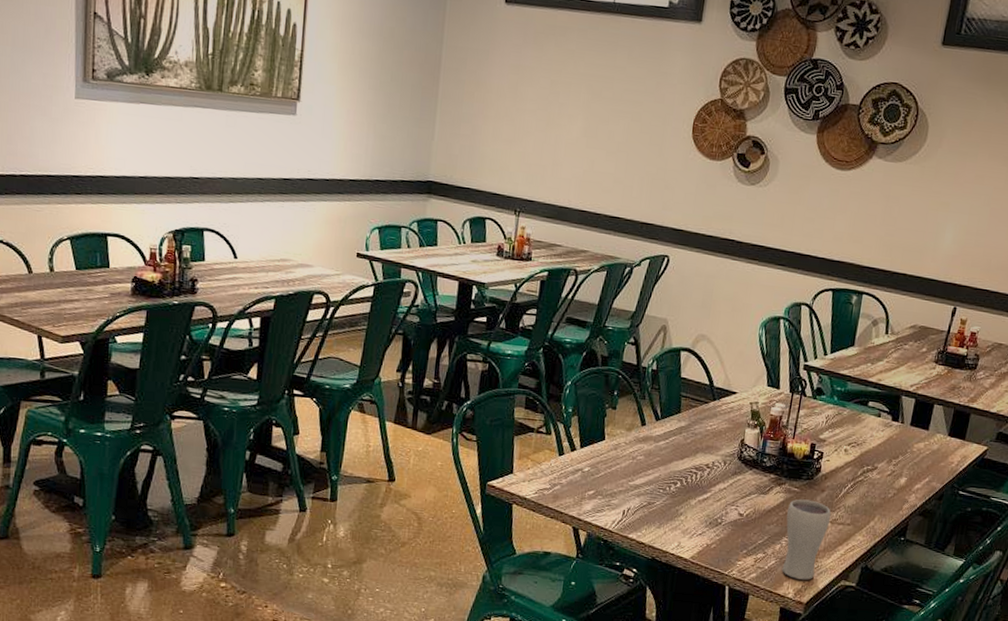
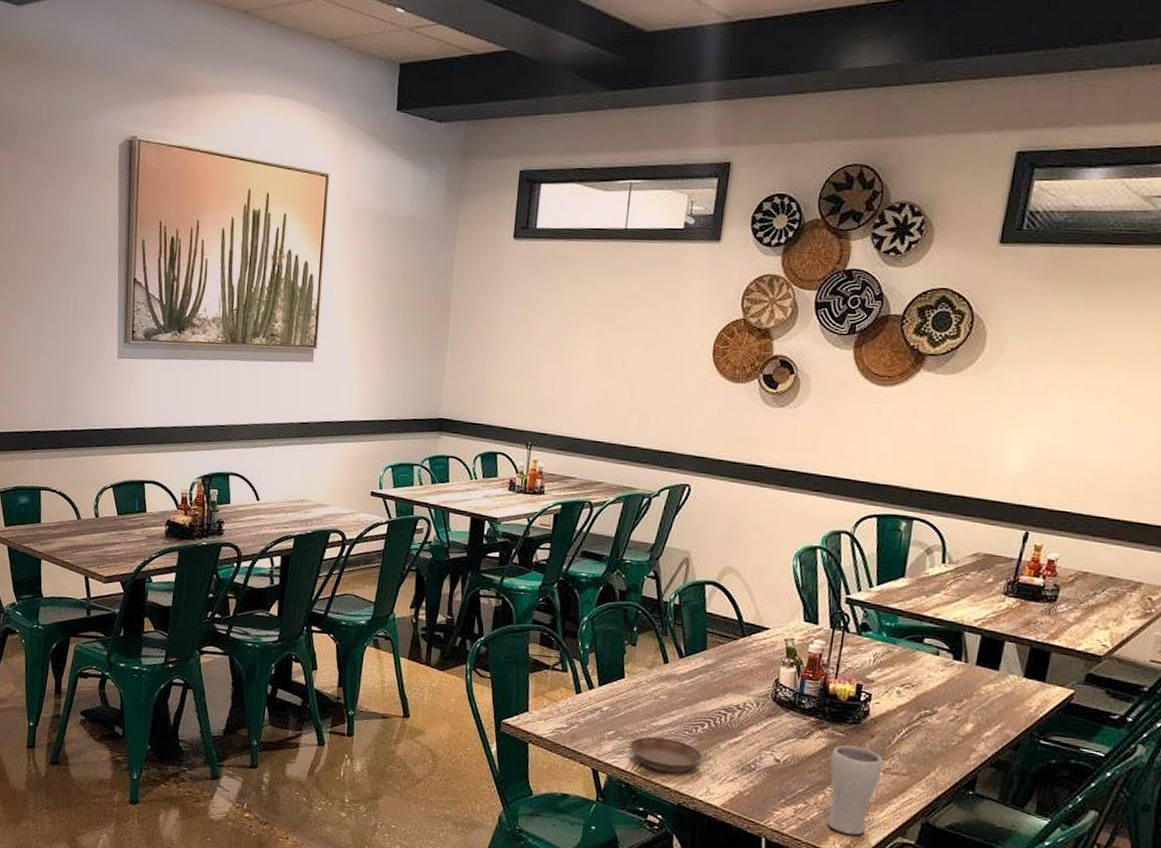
saucer: none [608,495,675,529] -> present [629,736,703,773]

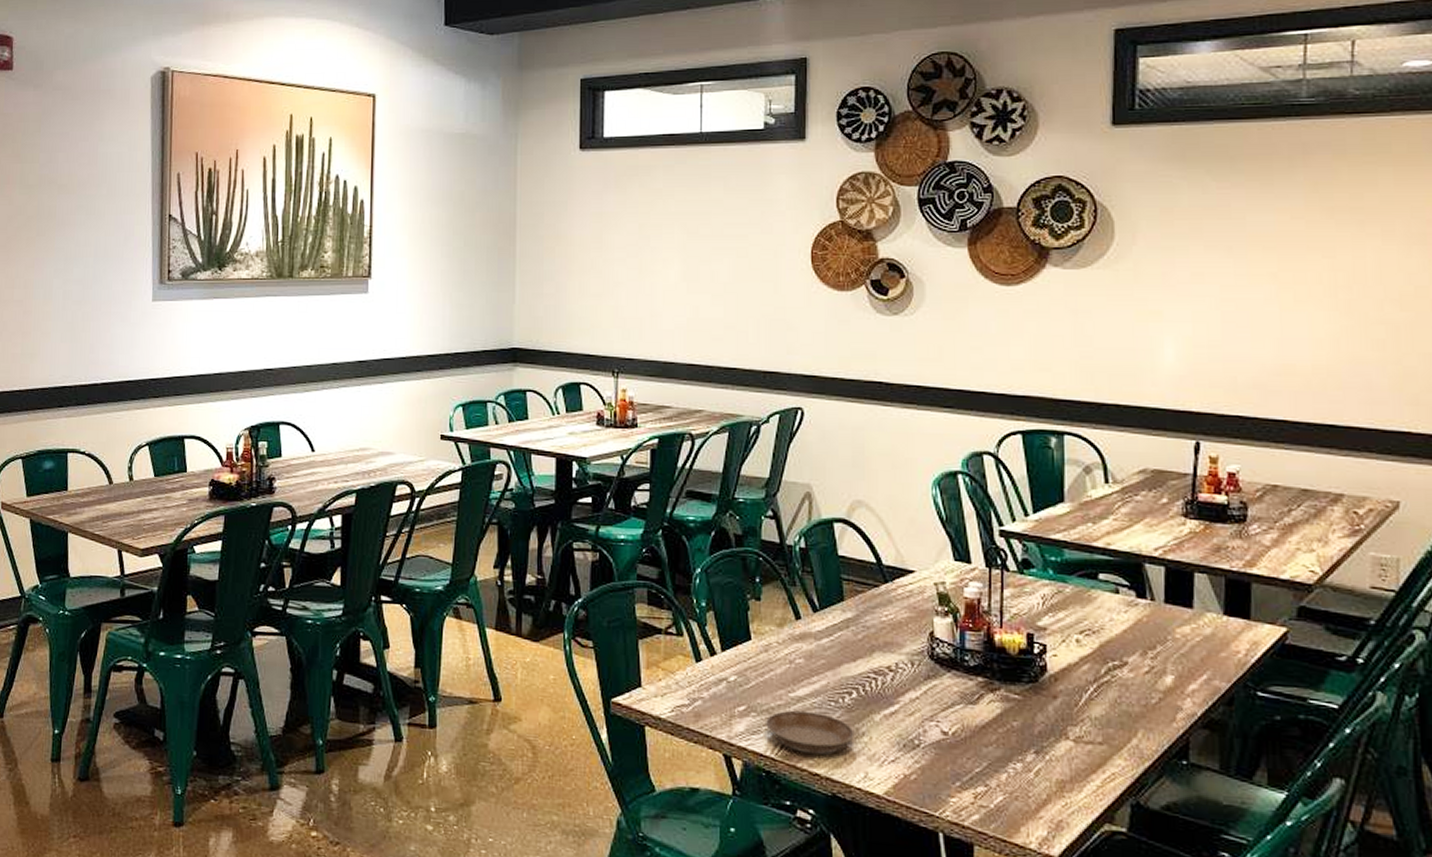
drinking glass: present [826,745,883,835] -> none [1009,709,1073,824]

